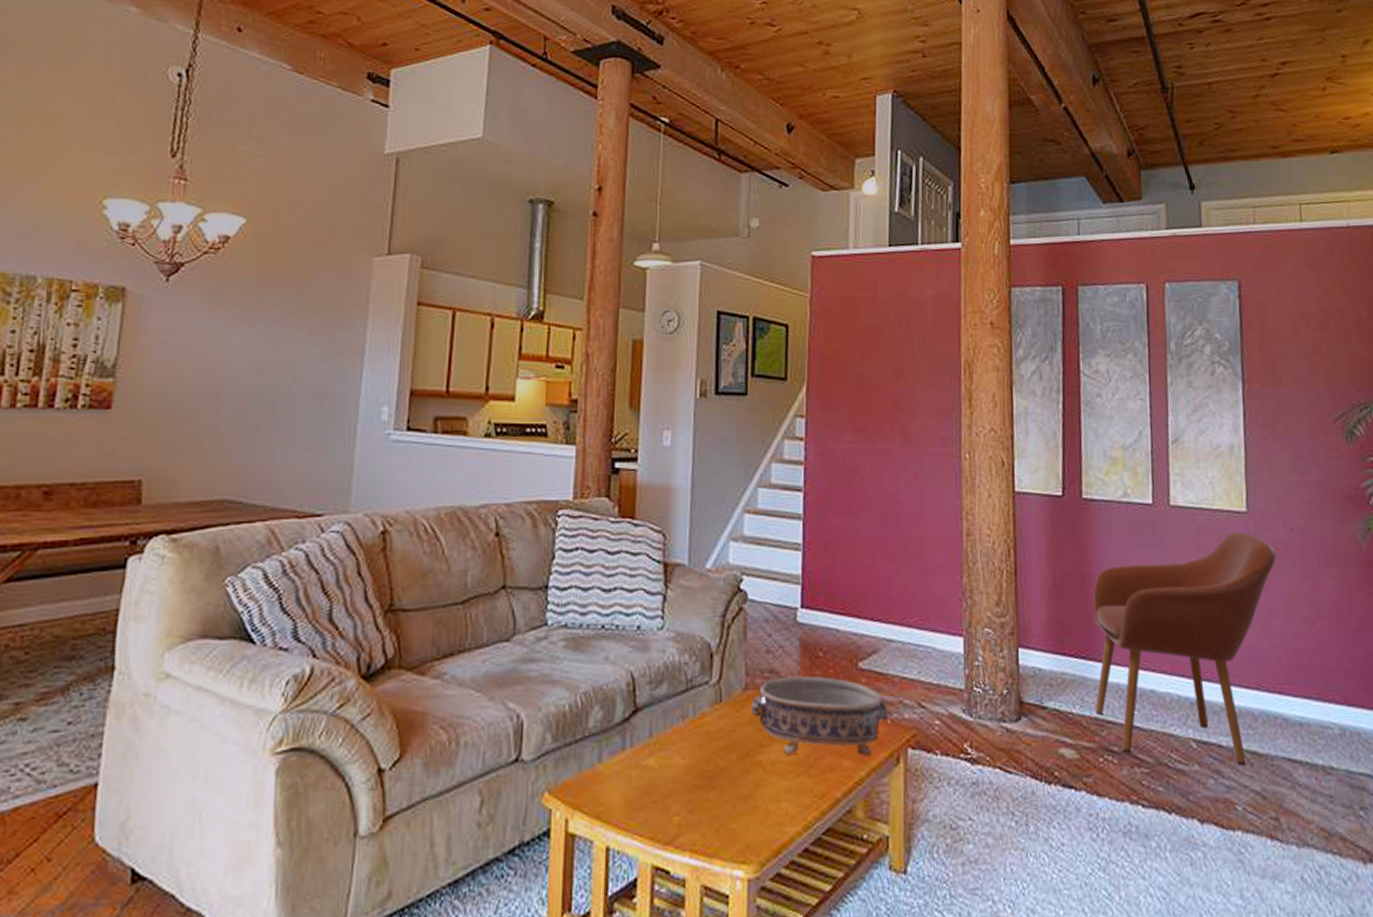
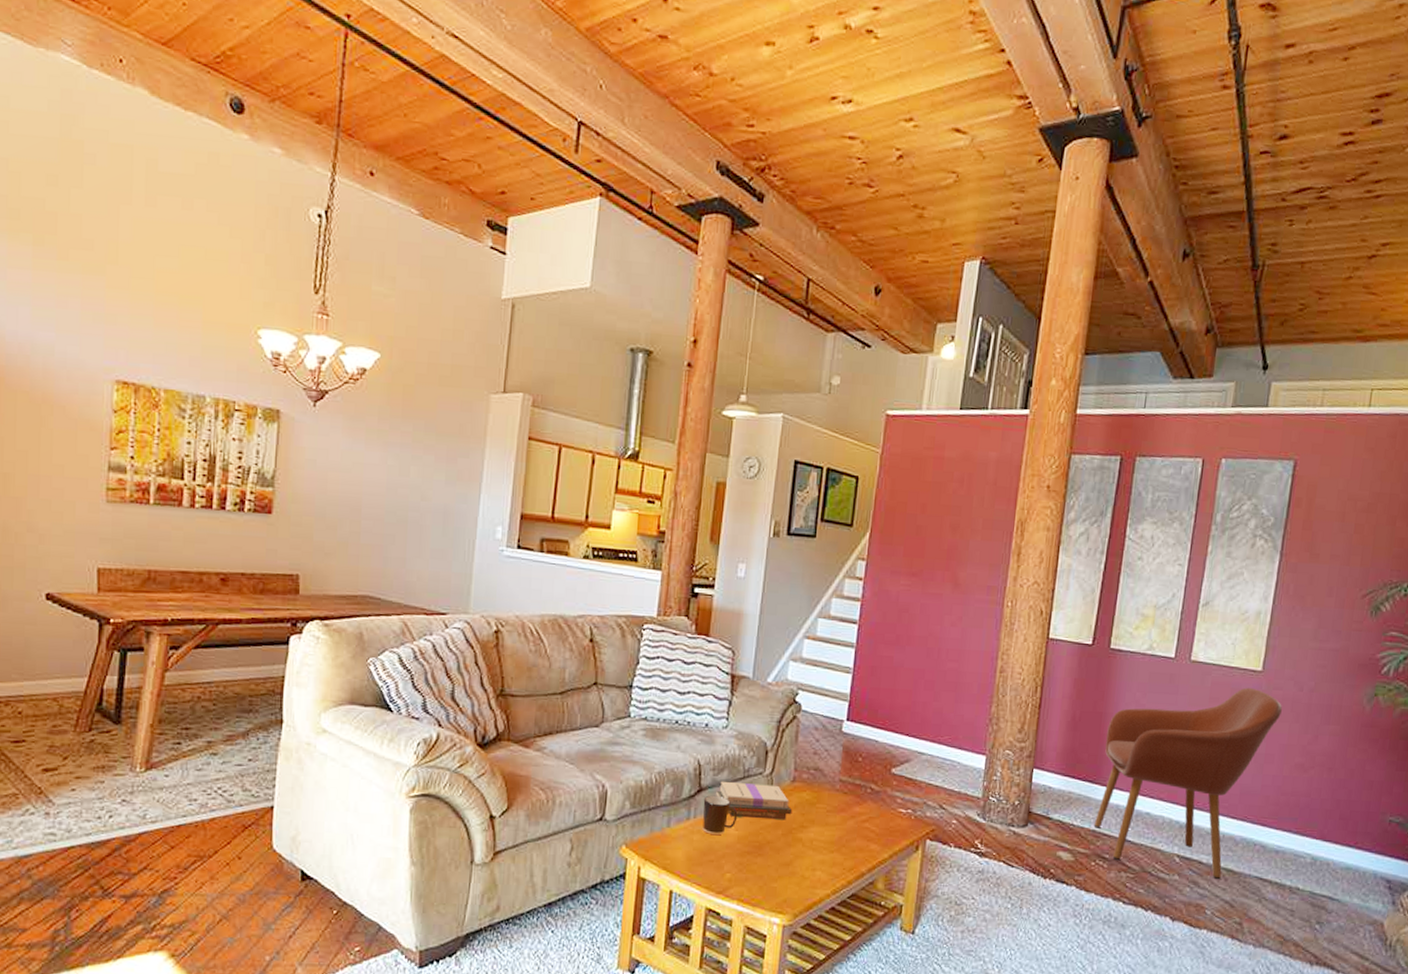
mug: none [640,715,683,768] -> present [702,795,738,836]
books: none [655,695,746,742] -> present [716,781,791,820]
decorative bowl: present [751,676,889,757] -> none [796,774,914,843]

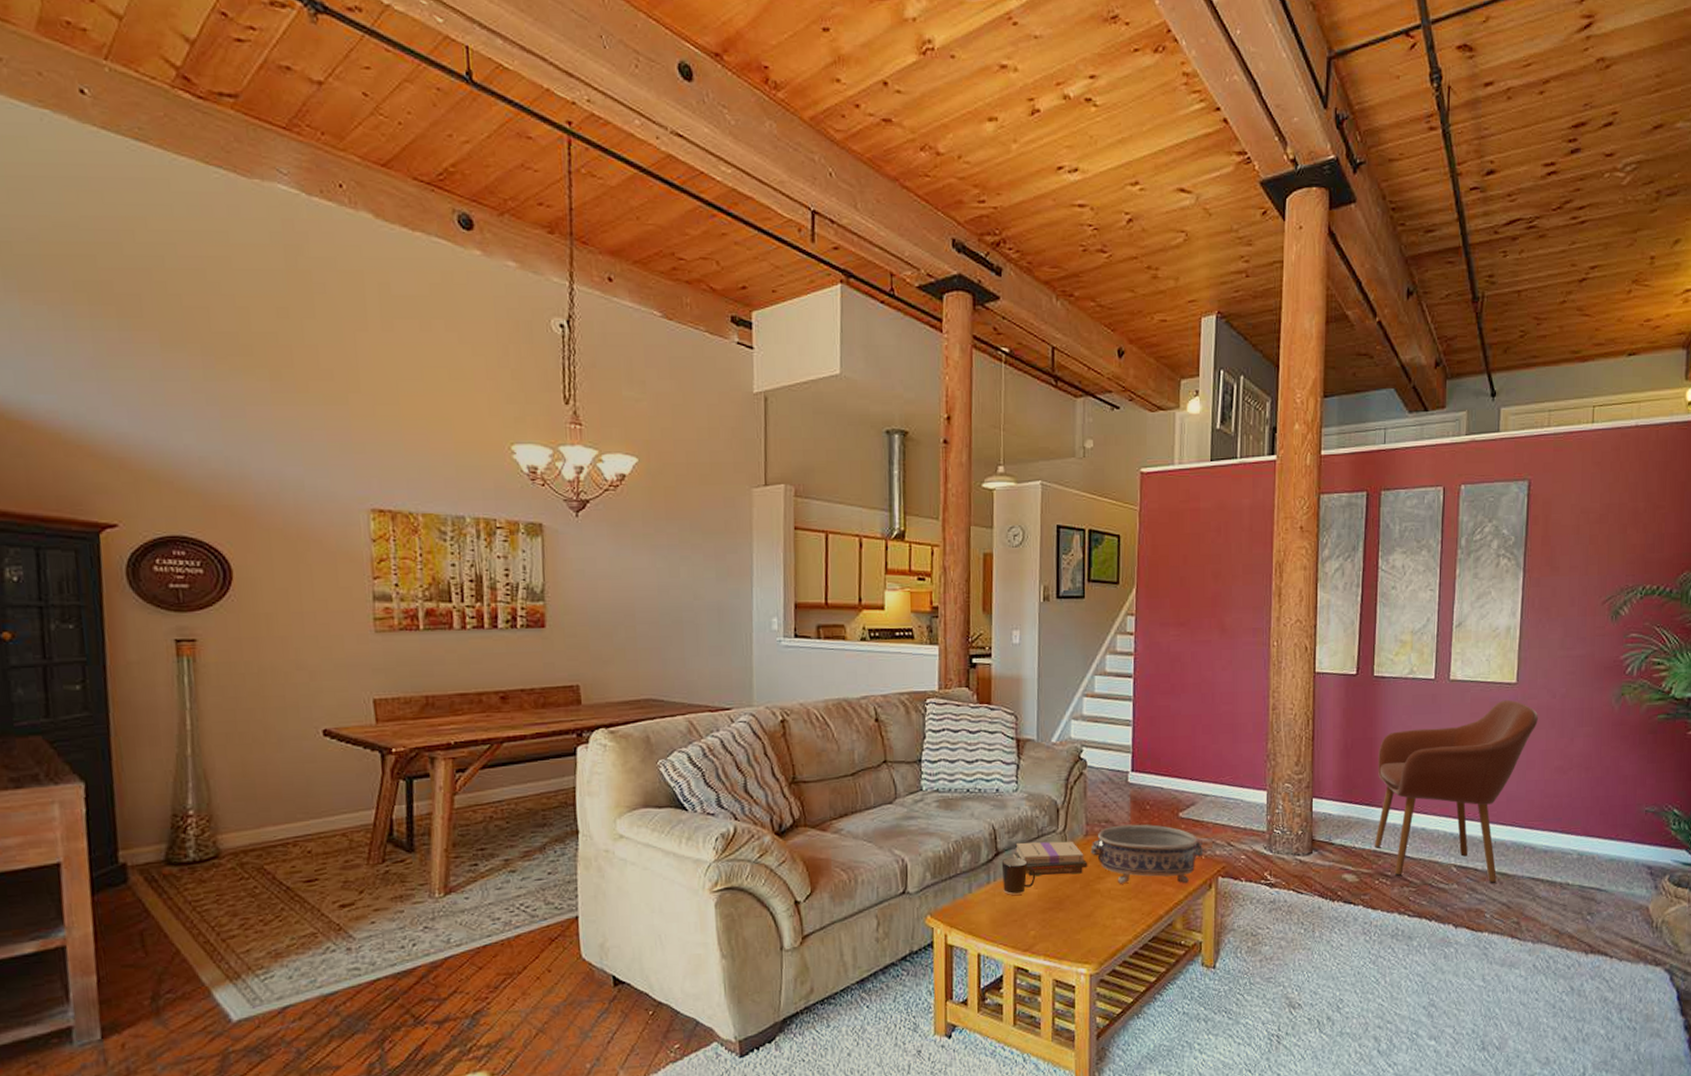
decorative bowl: none [796,774,914,843] -> present [1091,824,1204,884]

